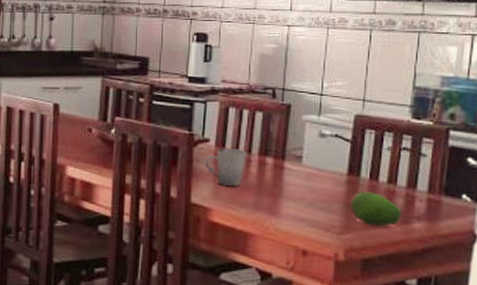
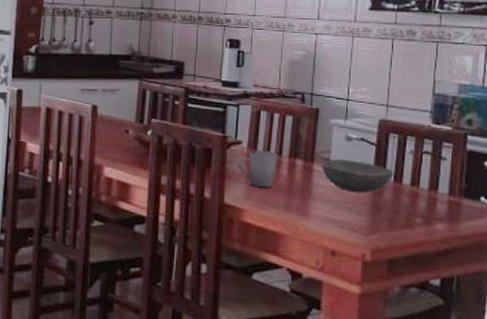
bowl: none [293,156,370,192] -> present [322,158,394,194]
fruit: present [350,191,401,226] -> none [376,193,424,227]

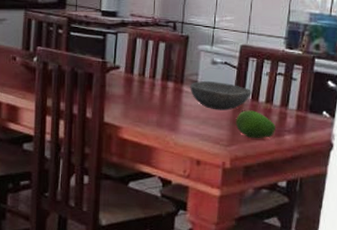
cup: present [237,149,277,187] -> none [116,73,151,107]
fruit: none [376,193,424,227] -> present [235,110,276,138]

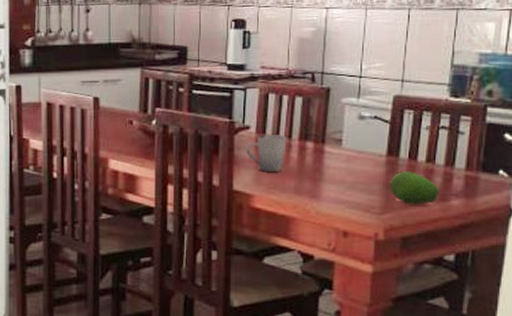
cup: none [116,73,151,107] -> present [246,134,287,171]
bowl: present [190,80,252,111] -> none [333,138,409,173]

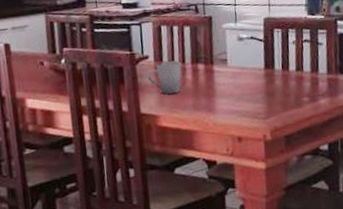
fruit: present [389,172,439,204] -> none [270,80,310,107]

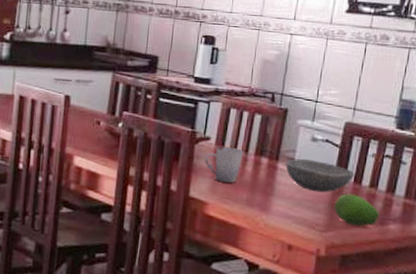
bowl: none [220,57,282,85] -> present [285,158,355,193]
fruit: none [270,80,310,107] -> present [334,193,379,226]

